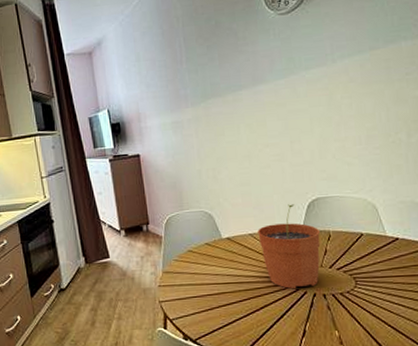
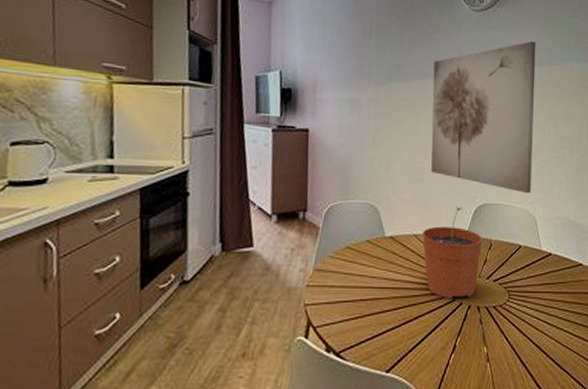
wall art: none [246,29,367,183] -> present [431,40,536,194]

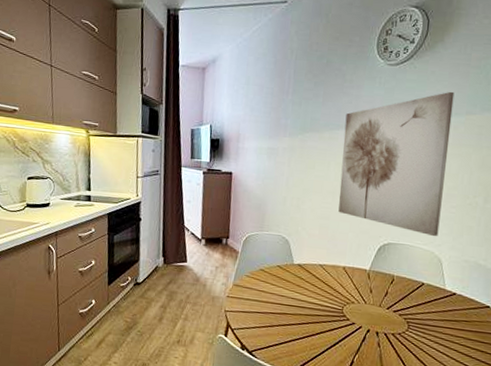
plant pot: present [422,207,483,300] -> none [327,244,386,324]

